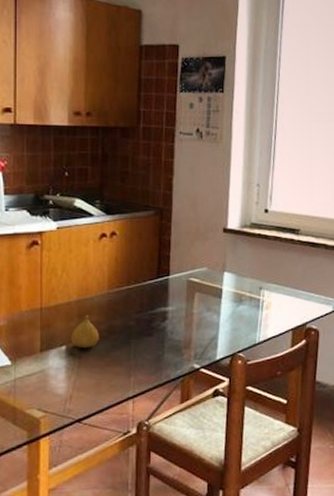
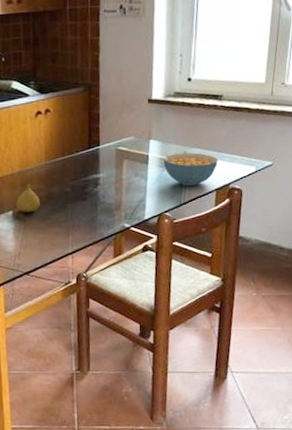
cereal bowl: none [237,288,295,324] -> present [163,153,218,186]

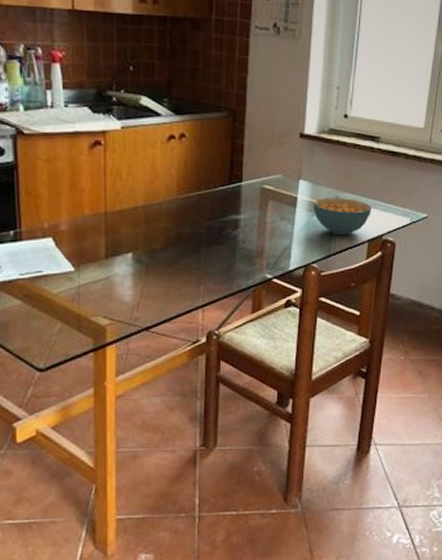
fruit: present [16,183,40,212] -> none [138,220,167,255]

